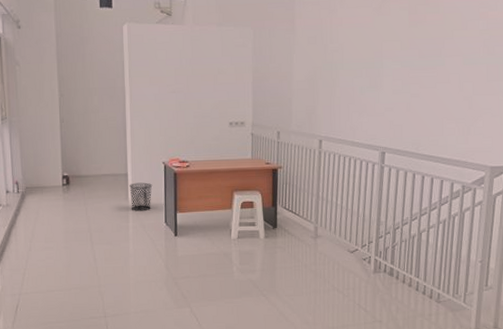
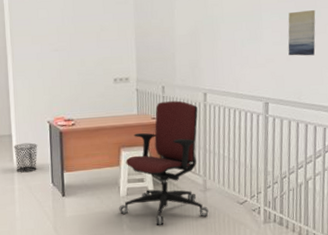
office chair: none [230,146,318,269] -> present [119,100,209,225]
wall art: none [408,59,440,106] -> present [288,10,316,56]

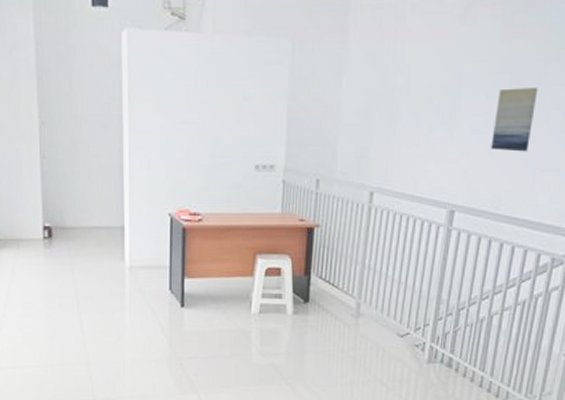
waste bin: present [14,143,38,173] -> none [126,238,155,275]
office chair: present [119,100,209,225] -> none [248,199,360,353]

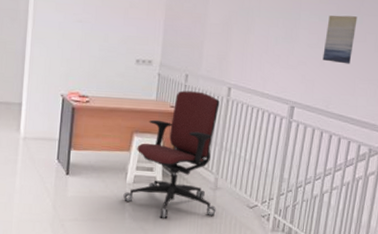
office chair: none [248,199,360,353] -> present [123,90,220,219]

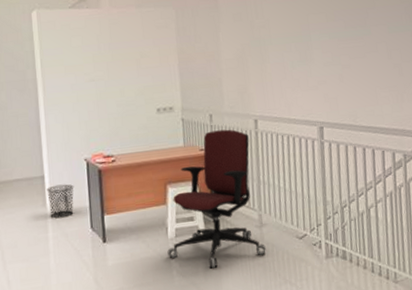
waste bin: none [22,113,48,145] -> present [47,184,74,219]
wall art: present [322,15,358,64] -> none [338,28,368,77]

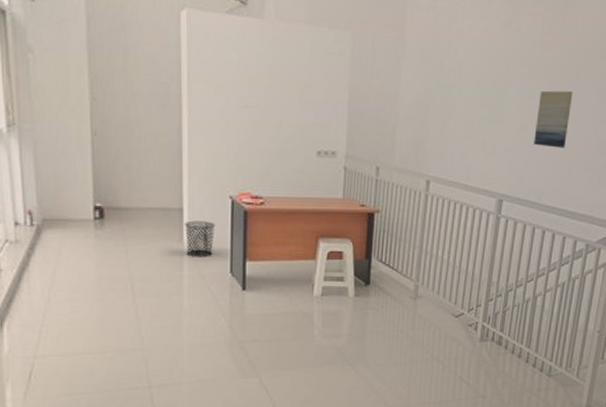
office chair: present [167,129,266,269] -> none [311,186,417,334]
wall art: none [338,28,368,77] -> present [534,90,573,148]

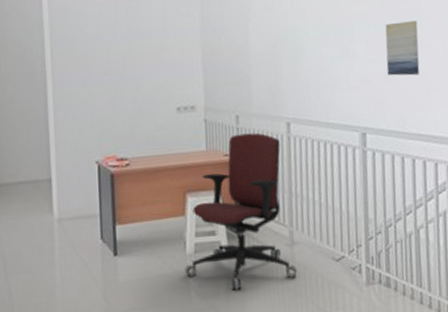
waste bin: present [185,220,216,257] -> none [54,188,84,227]
office chair: none [311,186,417,334] -> present [185,132,297,291]

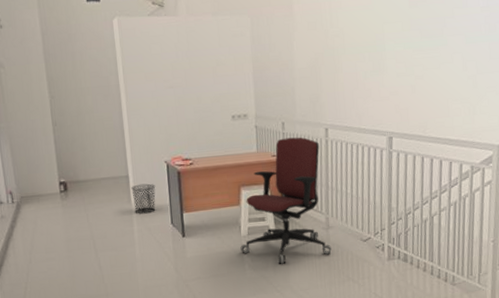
waste bin: none [54,188,84,227] -> present [131,183,156,214]
wall art: present [385,21,420,76] -> none [412,38,442,88]

